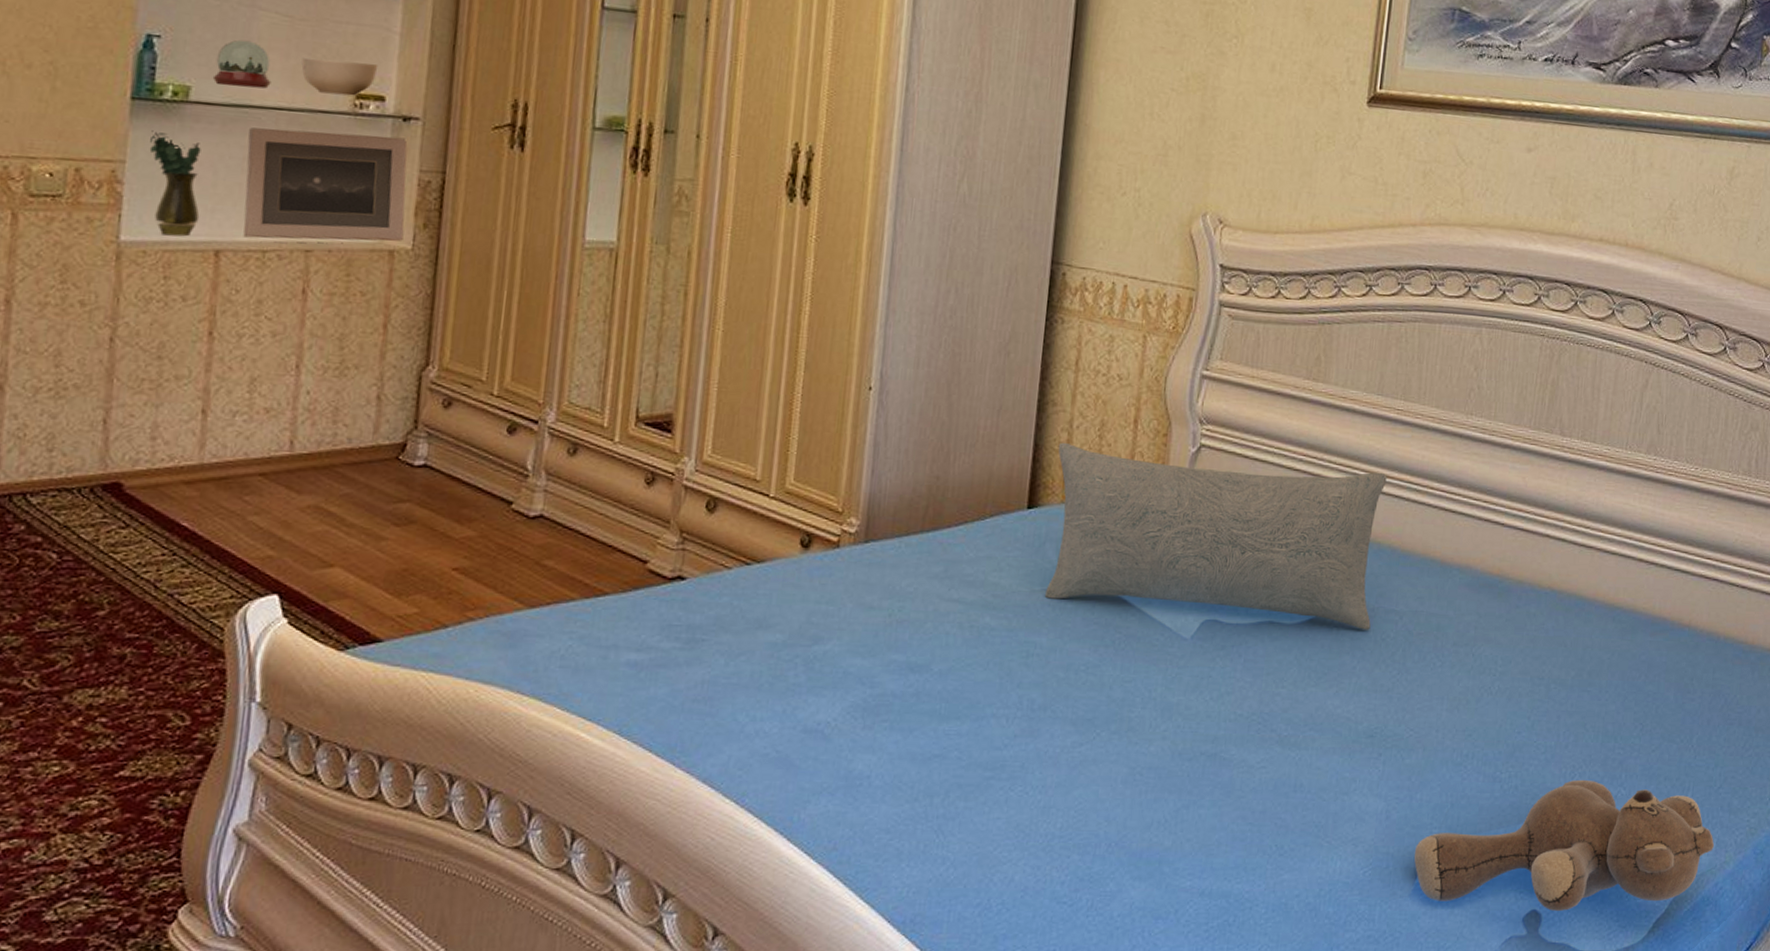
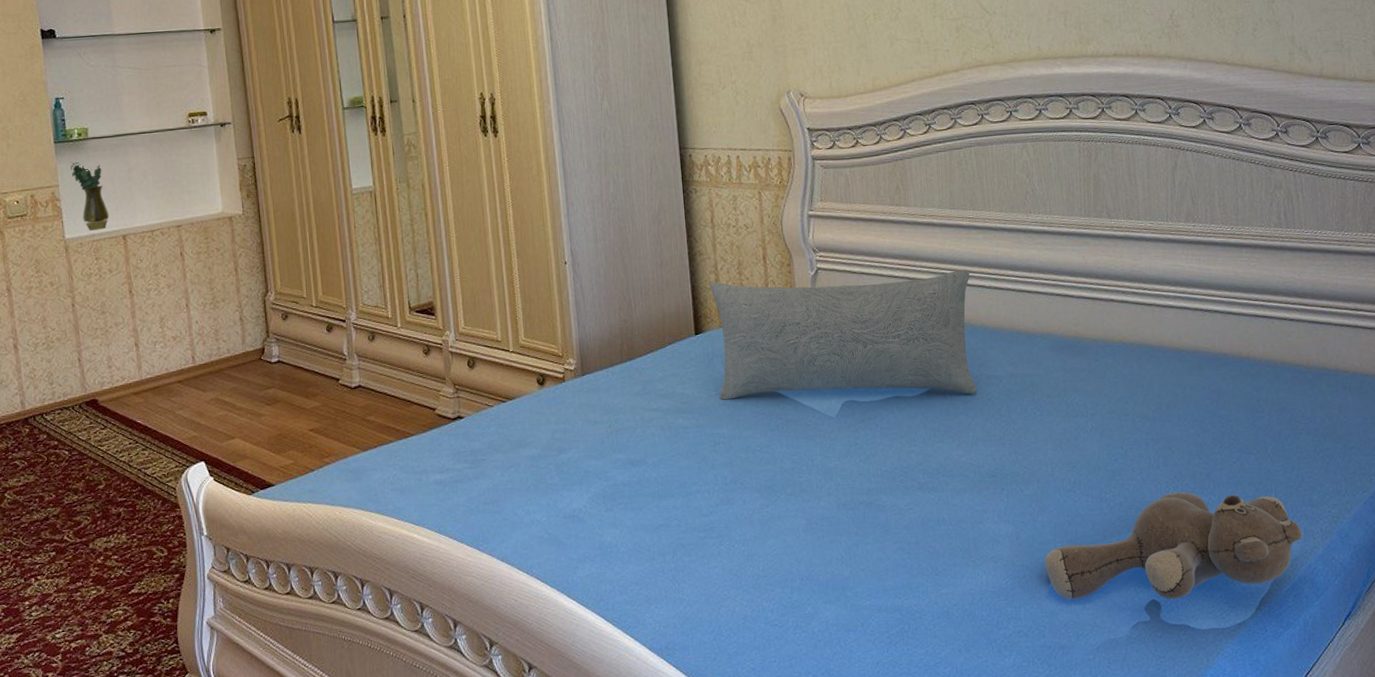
snow globe: present [212,39,271,89] -> none [99,90,135,124]
picture frame: present [243,127,408,242] -> none [127,138,236,224]
bowl: present [301,57,379,96] -> none [151,90,199,117]

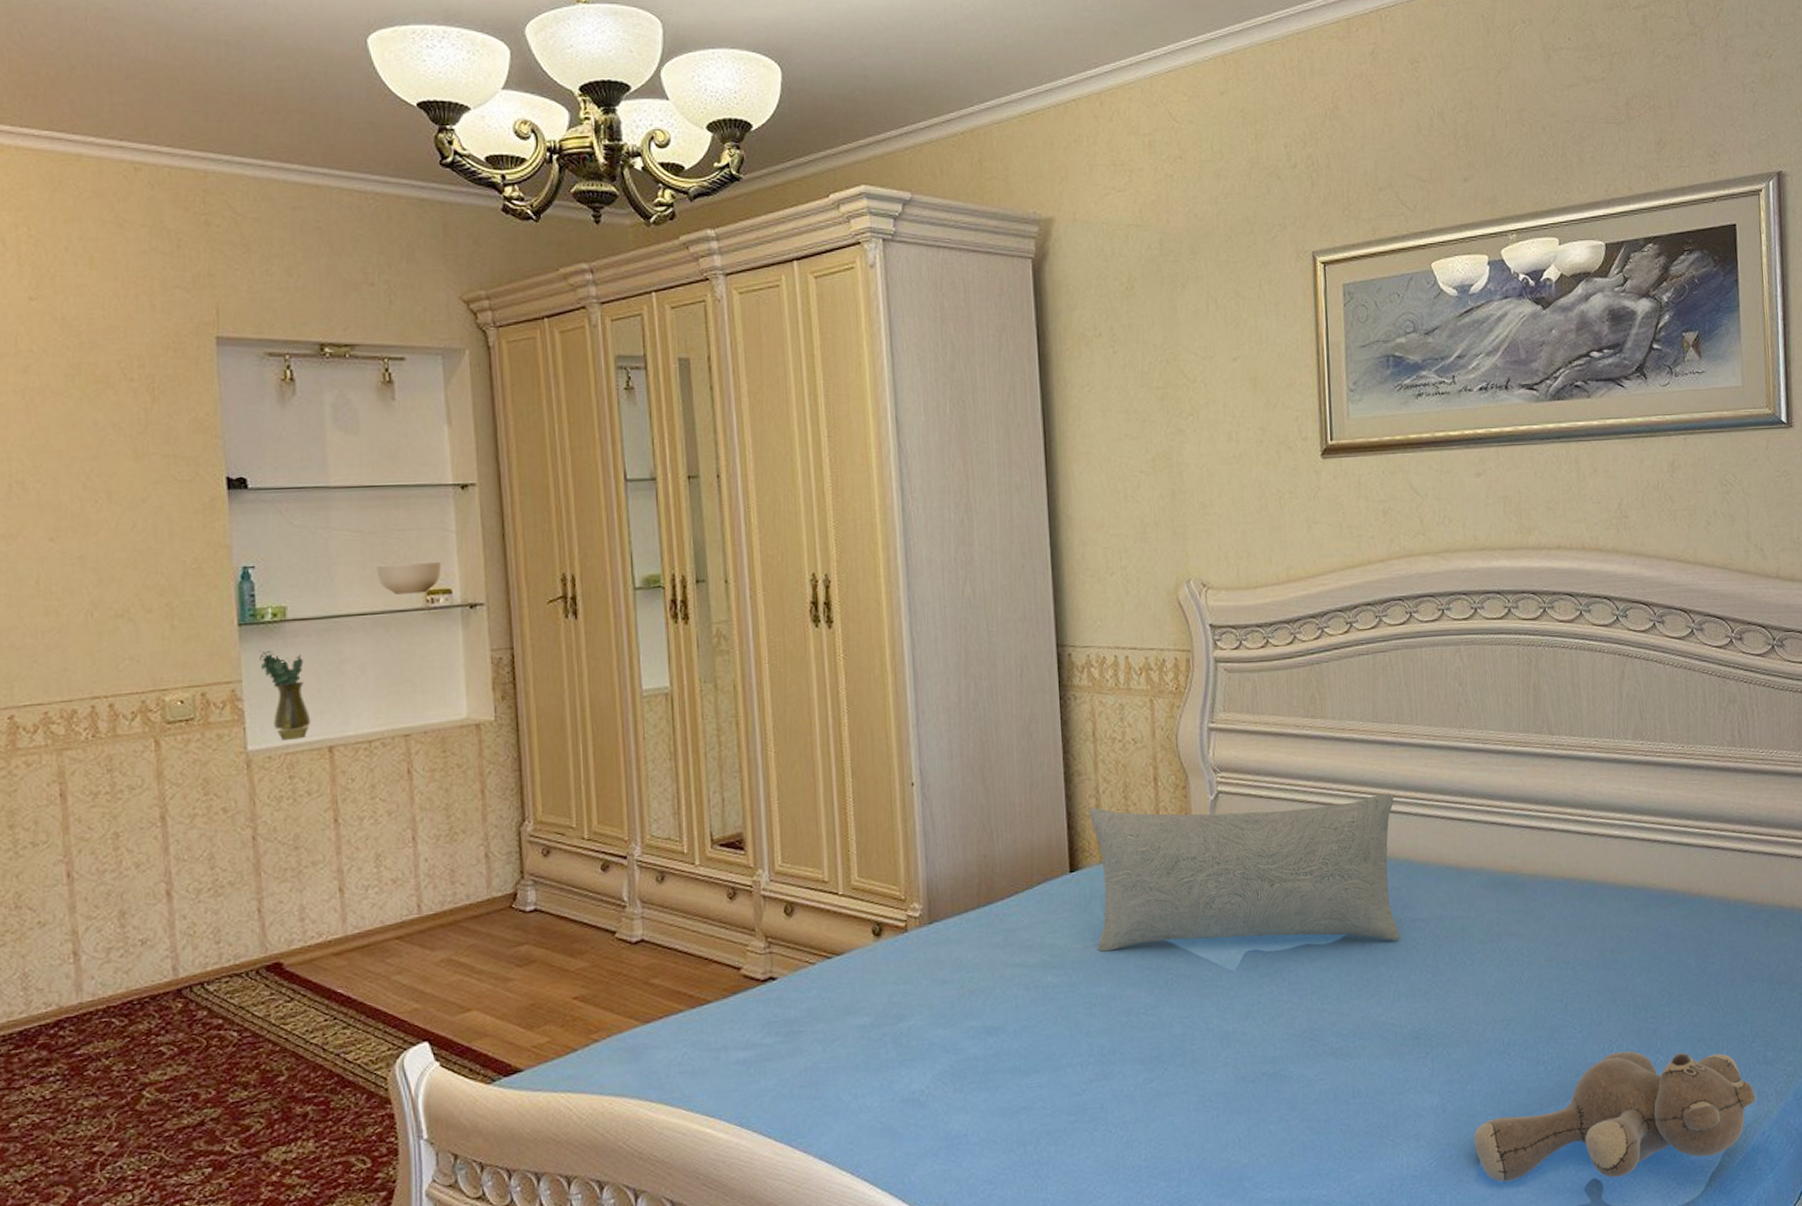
bowl: none [151,90,199,117] -> present [376,561,442,595]

